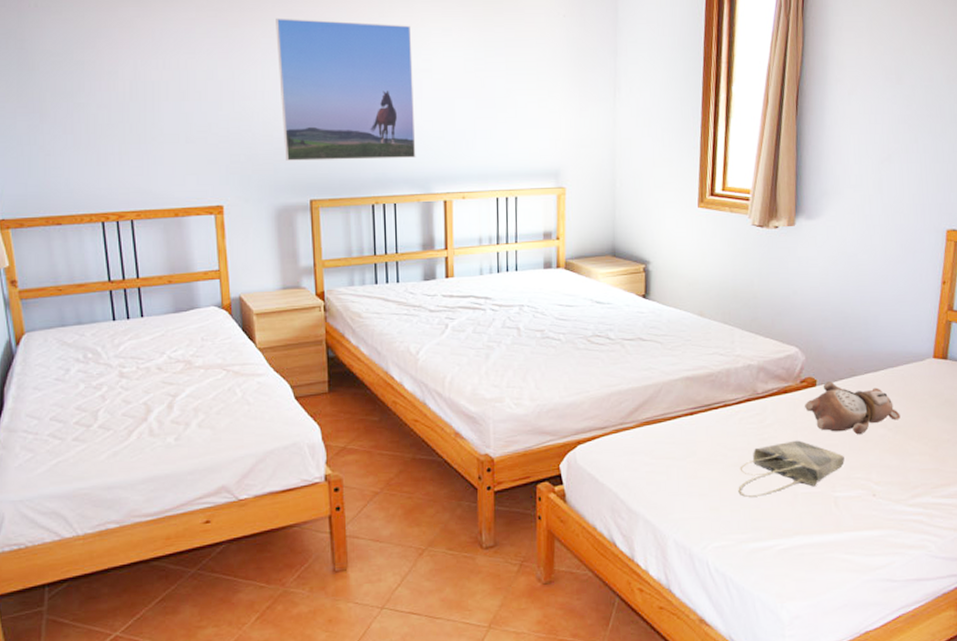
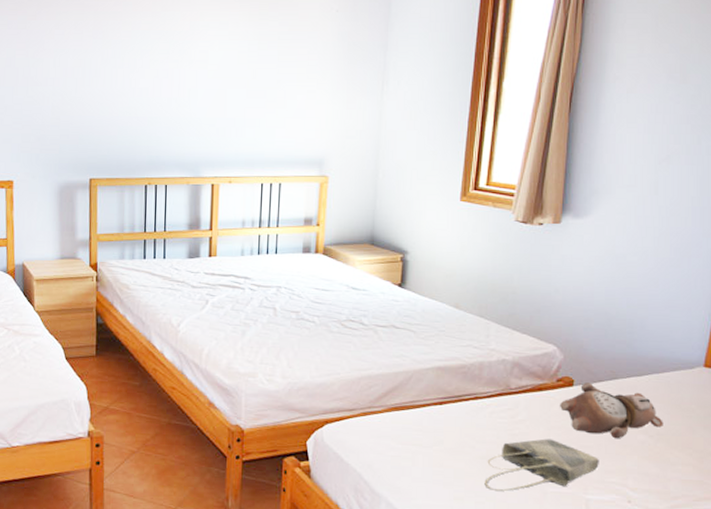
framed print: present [276,18,416,161] -> none [68,11,191,144]

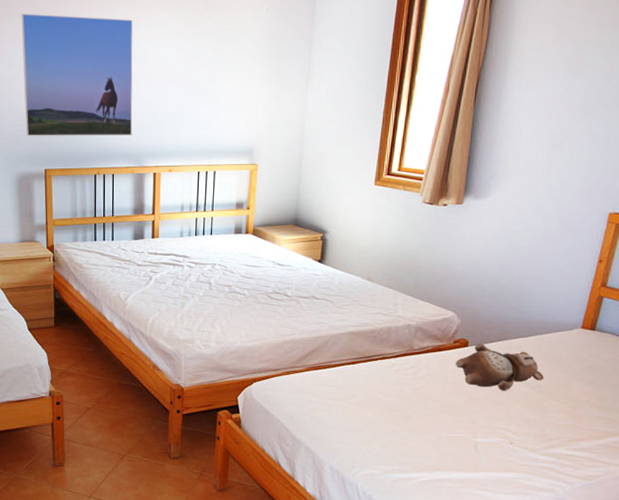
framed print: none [68,11,191,144] -> present [21,13,133,136]
tote bag: present [484,438,599,491] -> none [389,392,487,436]

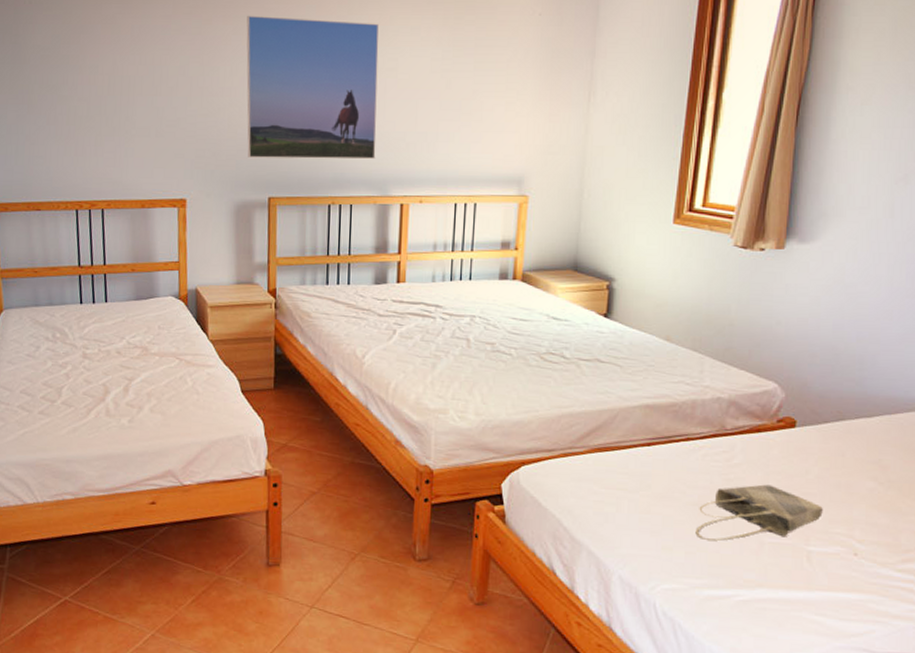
tote bag: none [389,392,487,436] -> present [695,484,823,541]
teddy bear: present [456,343,544,391] -> none [780,423,895,486]

